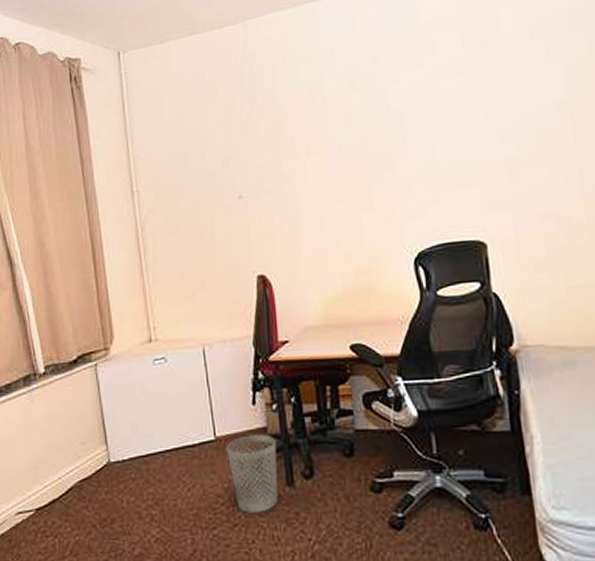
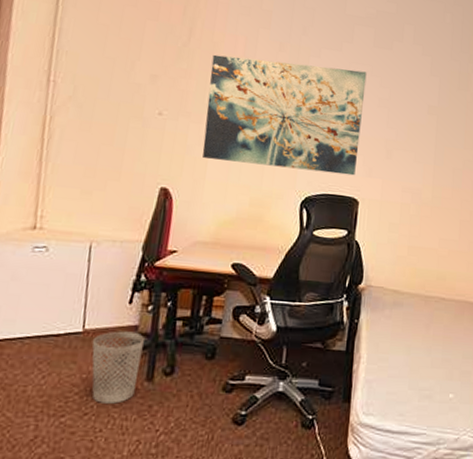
wall art: none [280,83,474,233] -> present [202,54,367,176]

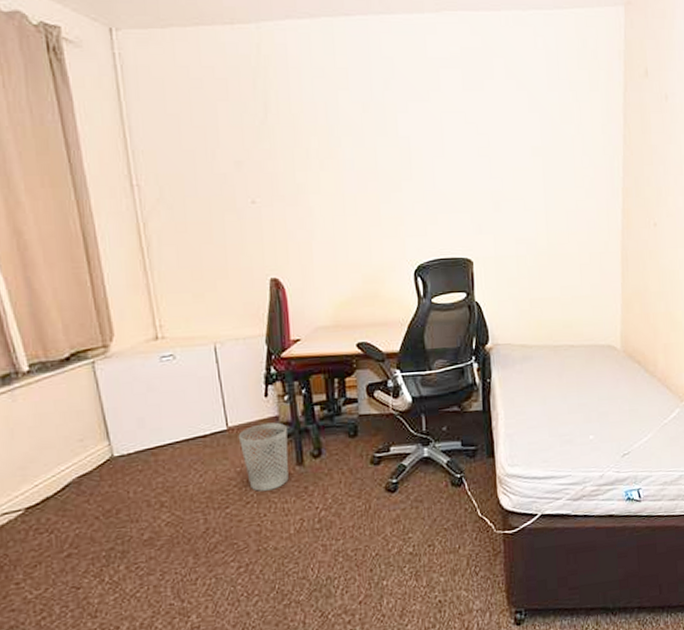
wall art: present [202,54,367,176] -> none [294,120,465,241]

